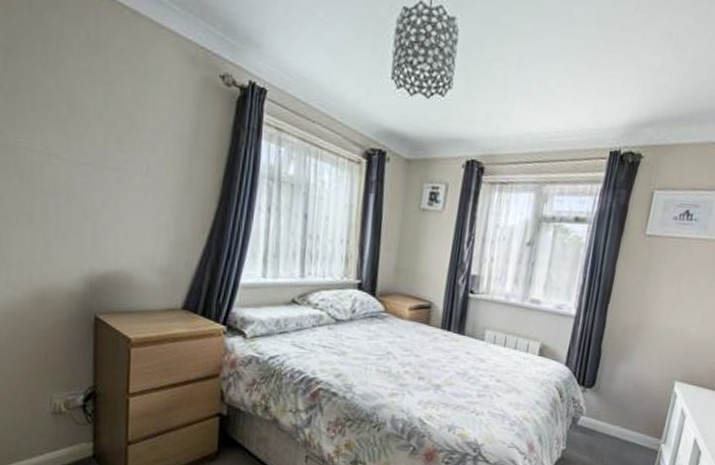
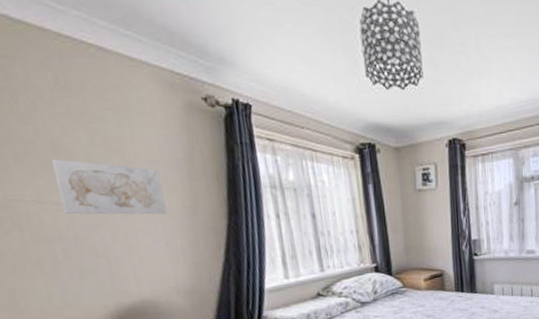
wall art: none [64,113,162,187] -> present [51,158,167,215]

